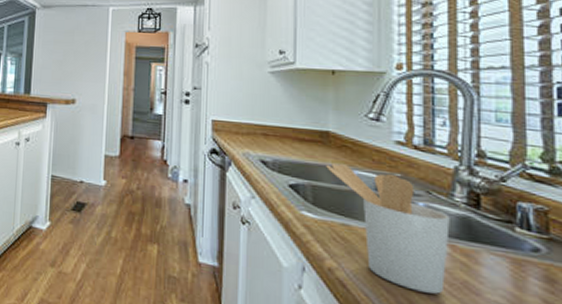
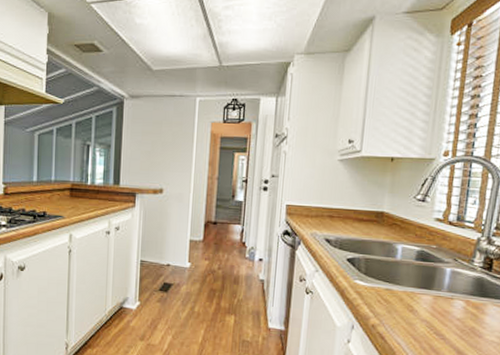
utensil holder: present [326,163,450,294] -> none [378,238,469,339]

